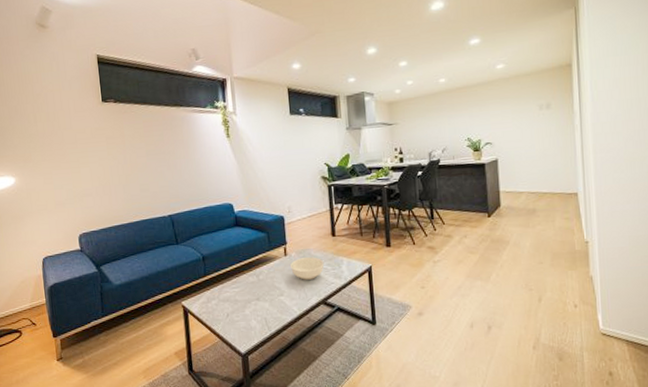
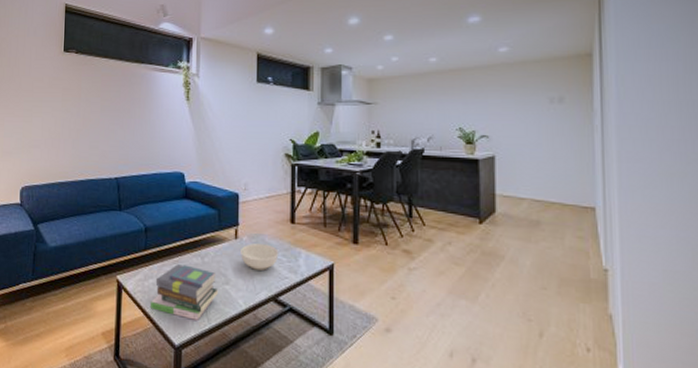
books: none [216,284,275,330] -> present [151,264,219,320]

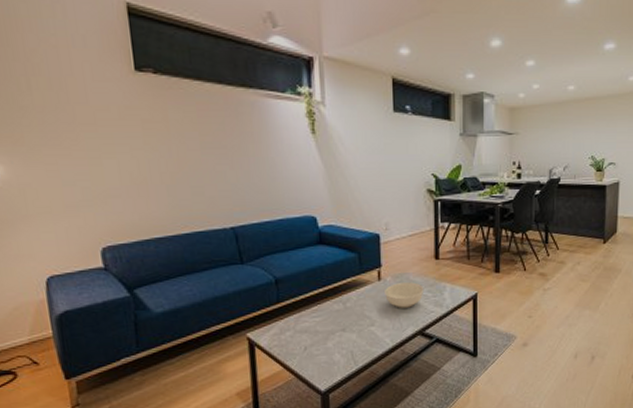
books: present [151,264,219,320] -> none [290,312,364,365]

